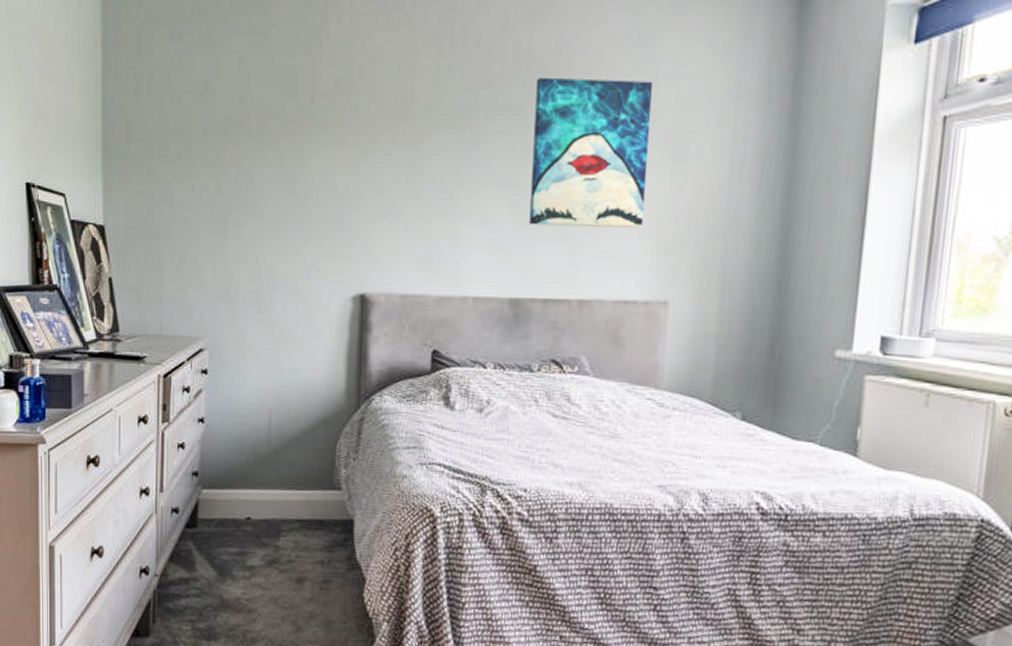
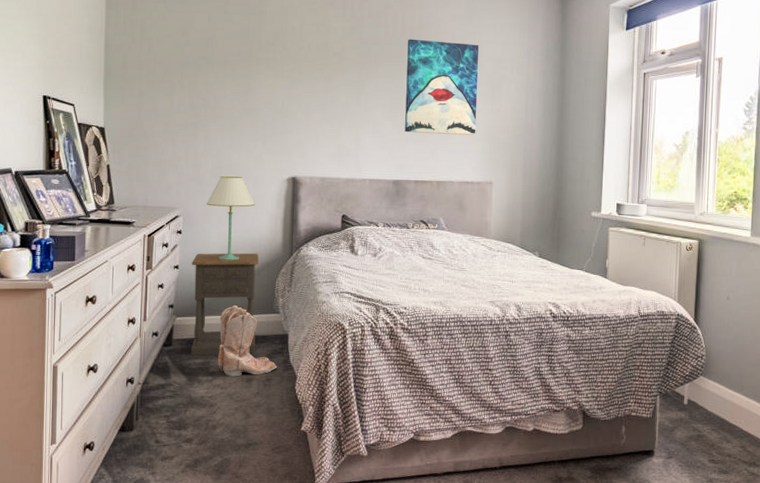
nightstand: none [220,401,313,544] -> present [190,253,259,356]
table lamp: none [240,293,308,413] -> present [206,176,255,260]
boots: none [257,475,339,575] -> present [217,305,277,377]

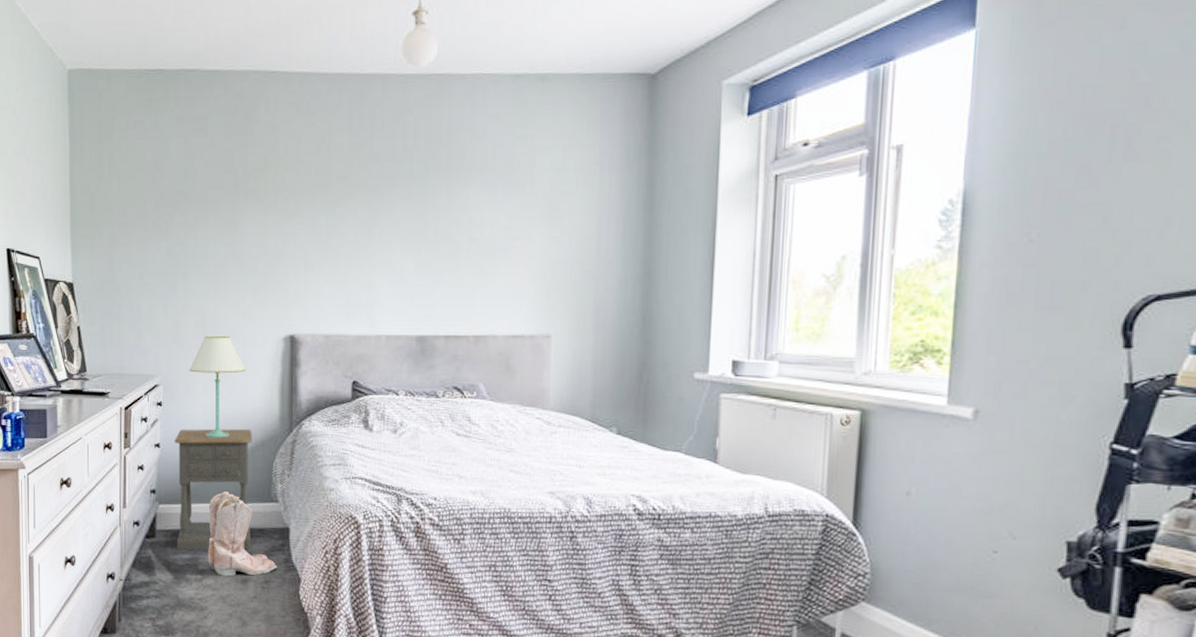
wall art: present [405,39,479,135] -> none [431,150,531,274]

